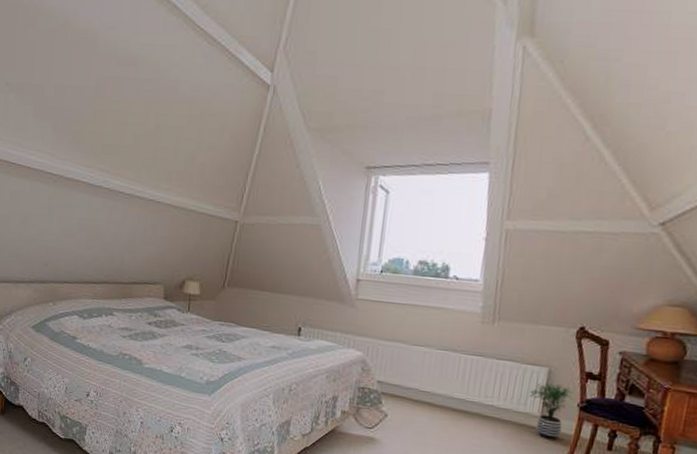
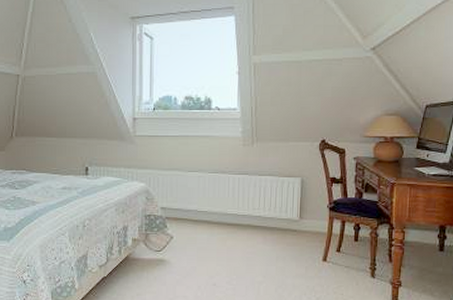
potted plant: present [529,383,574,440] -> none [289,191,324,239]

